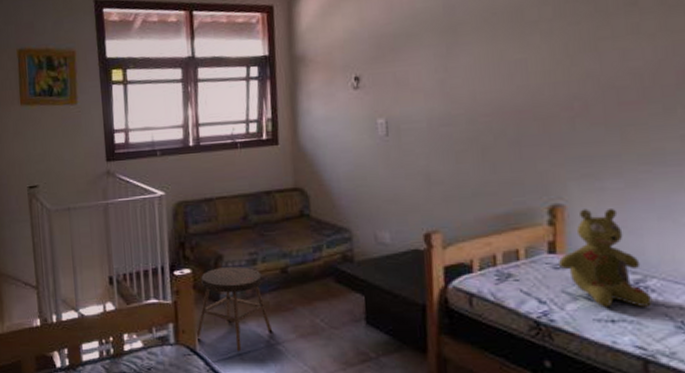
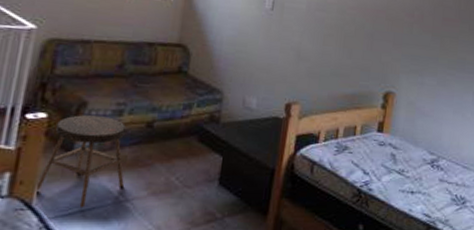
stuffed bear: present [559,209,653,308] -> none [383,98,441,182]

